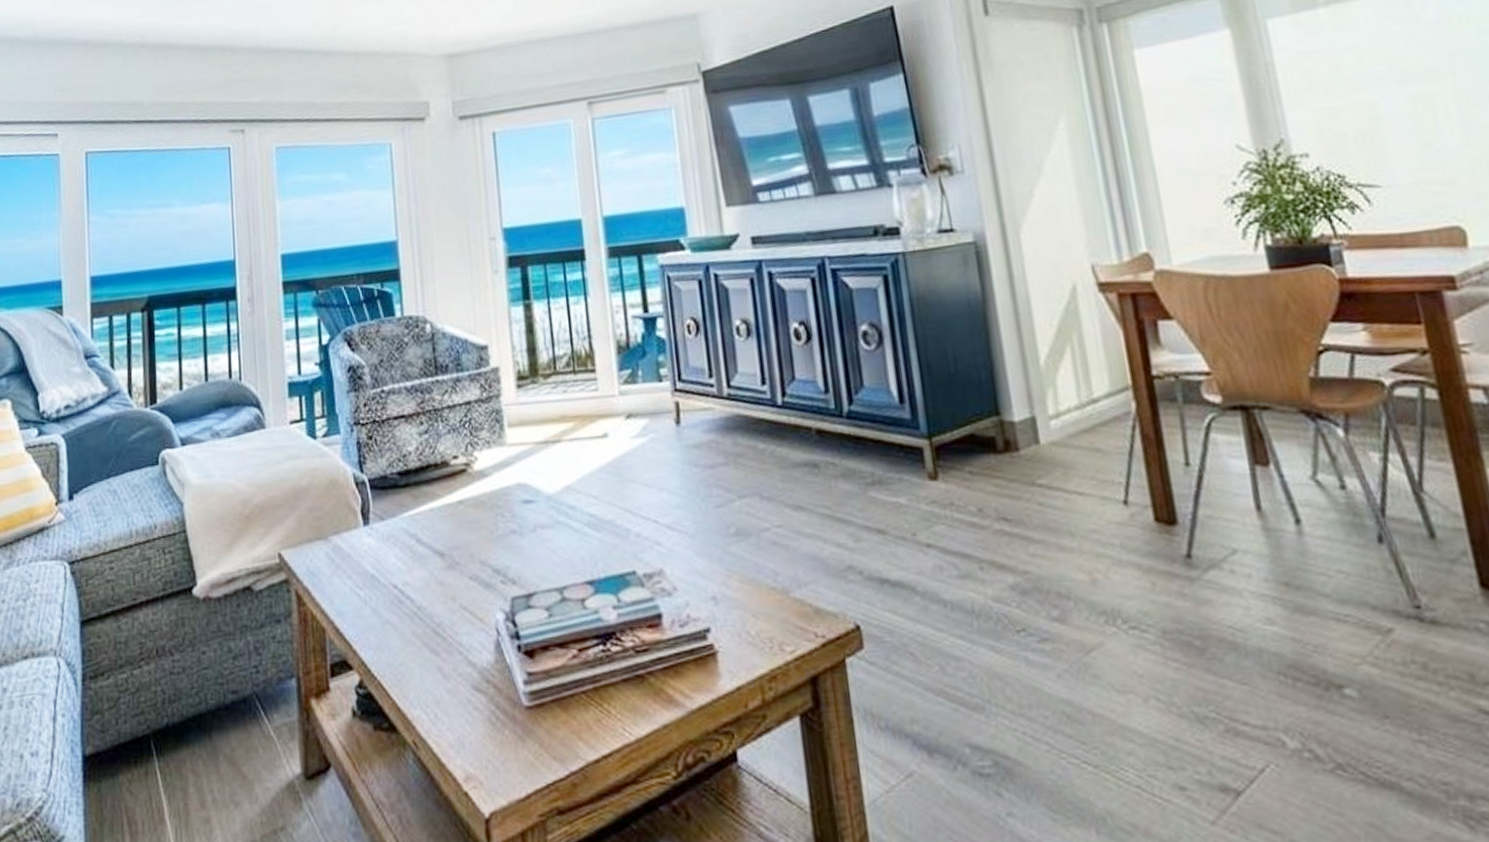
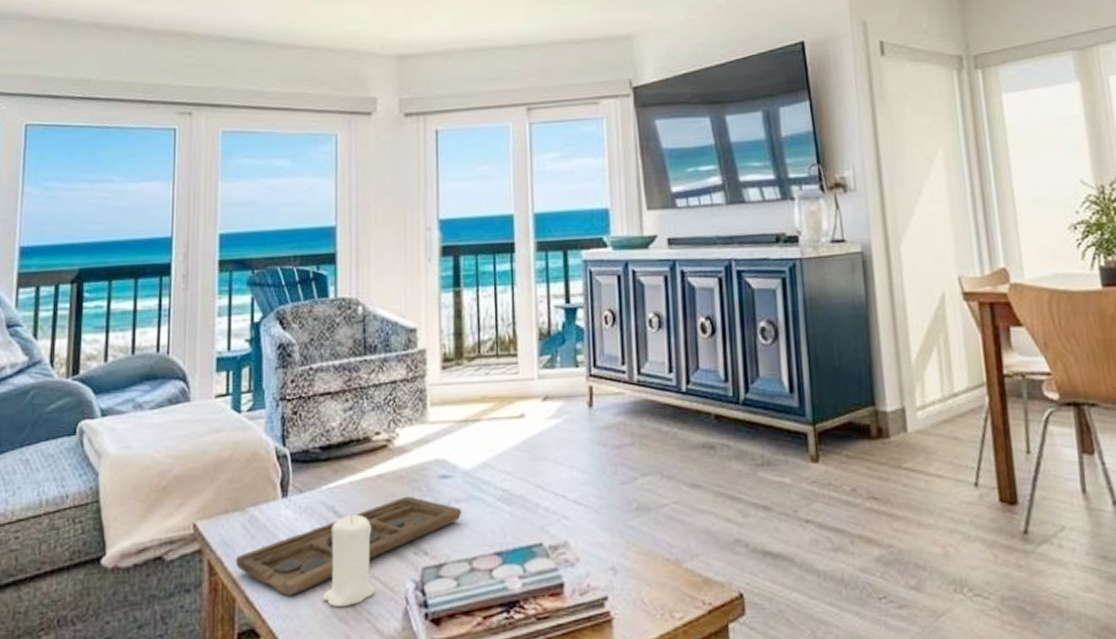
decorative tray: none [323,522,549,626] -> present [236,496,462,596]
candle: none [412,541,465,638] -> present [322,514,376,607]

